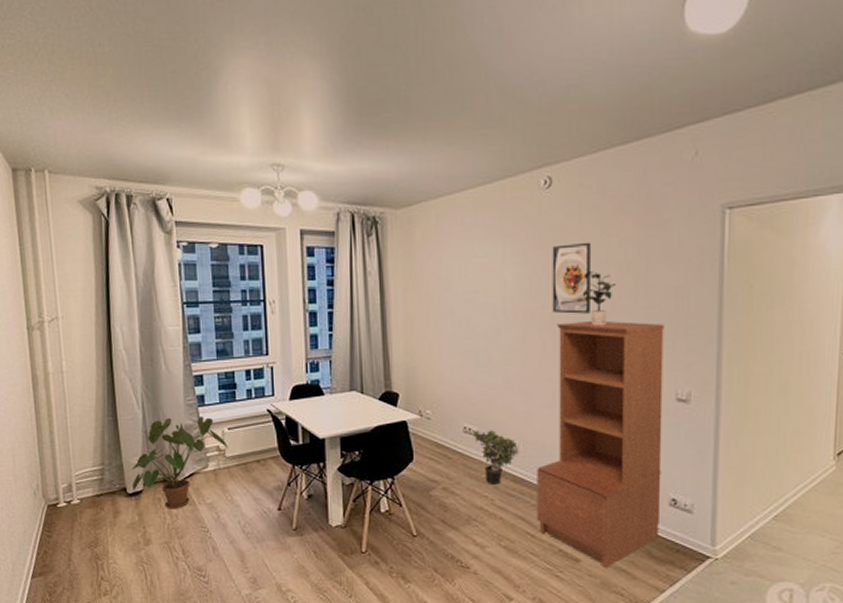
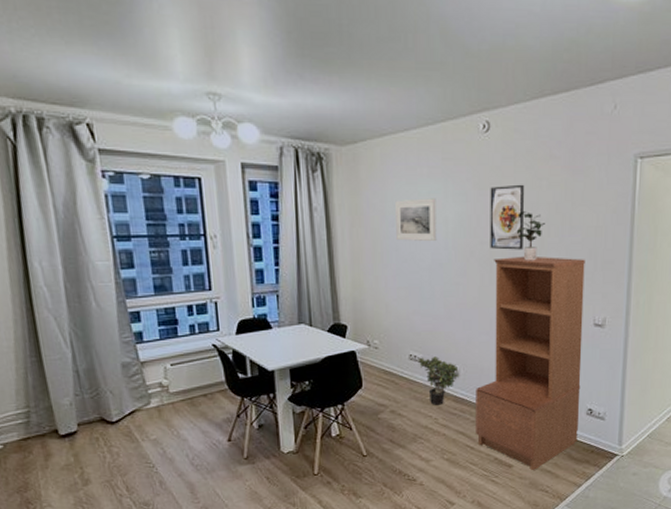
house plant: present [130,416,229,509] -> none [61,353,173,448]
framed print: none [450,259,494,306] -> present [395,198,437,242]

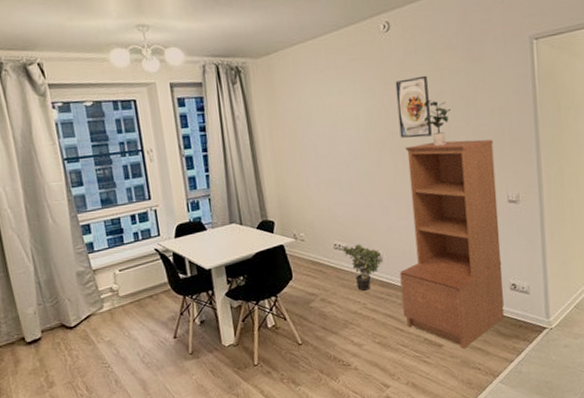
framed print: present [395,198,437,242] -> none [309,96,350,139]

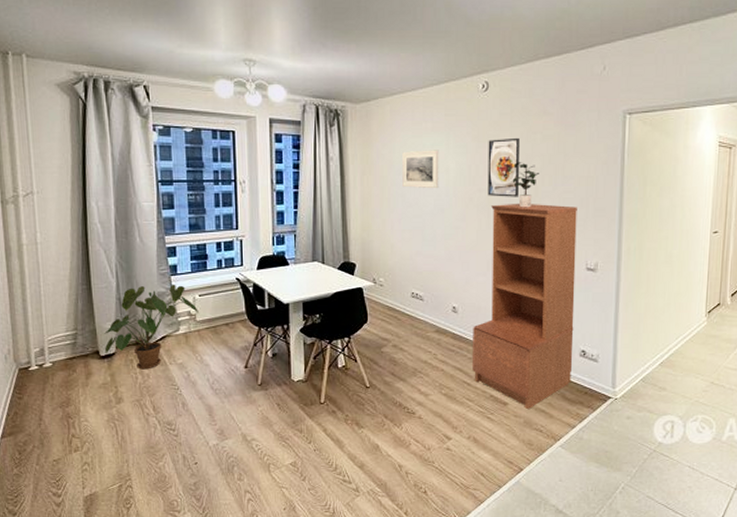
house plant: none [26,261,122,351] -> present [103,284,200,370]
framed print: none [309,96,350,139] -> present [402,150,439,189]
potted plant: present [342,244,384,291] -> none [419,295,459,341]

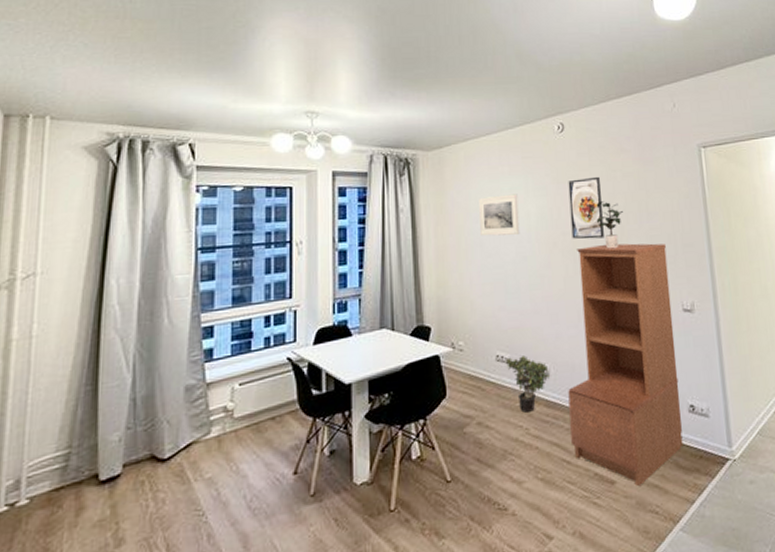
house plant: present [103,284,200,370] -> none [107,372,239,494]
potted plant: none [419,295,459,341] -> present [505,356,551,413]

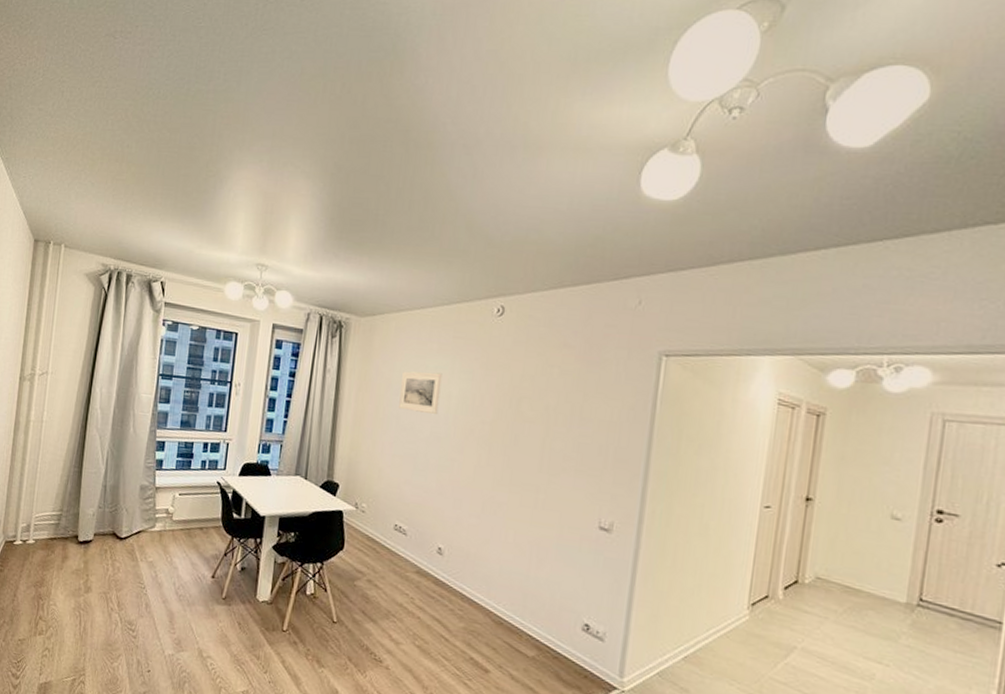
potted plant: present [505,356,551,413] -> none [402,529,444,584]
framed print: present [568,176,604,239] -> none [491,368,535,435]
bookshelf: present [568,243,683,487] -> none [453,440,594,684]
potted plant: present [595,201,623,249] -> none [520,396,552,449]

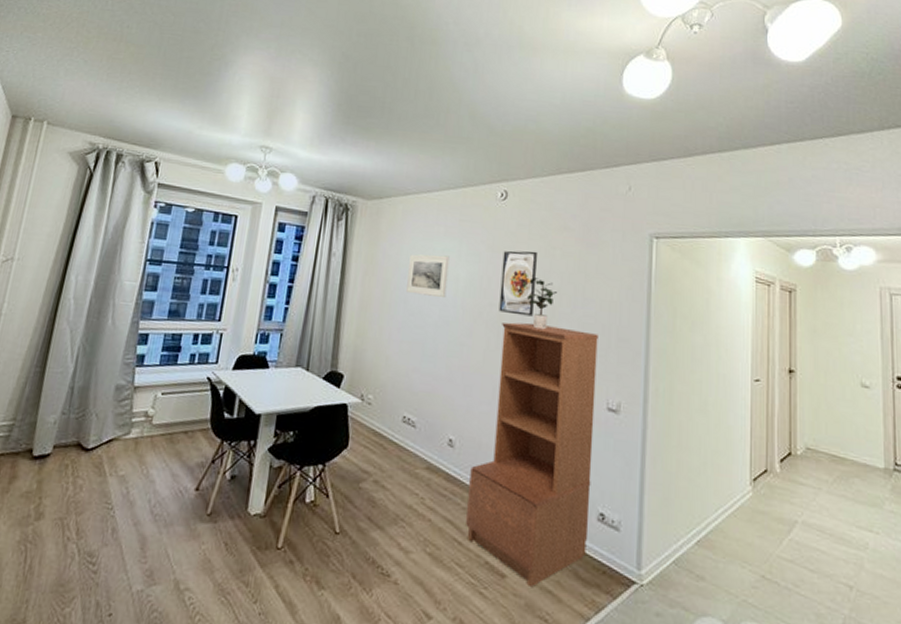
bookshelf: none [453,440,594,684] -> present [466,322,598,588]
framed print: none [491,368,535,435] -> present [499,250,539,317]
potted plant: none [520,396,552,449] -> present [526,277,557,330]

